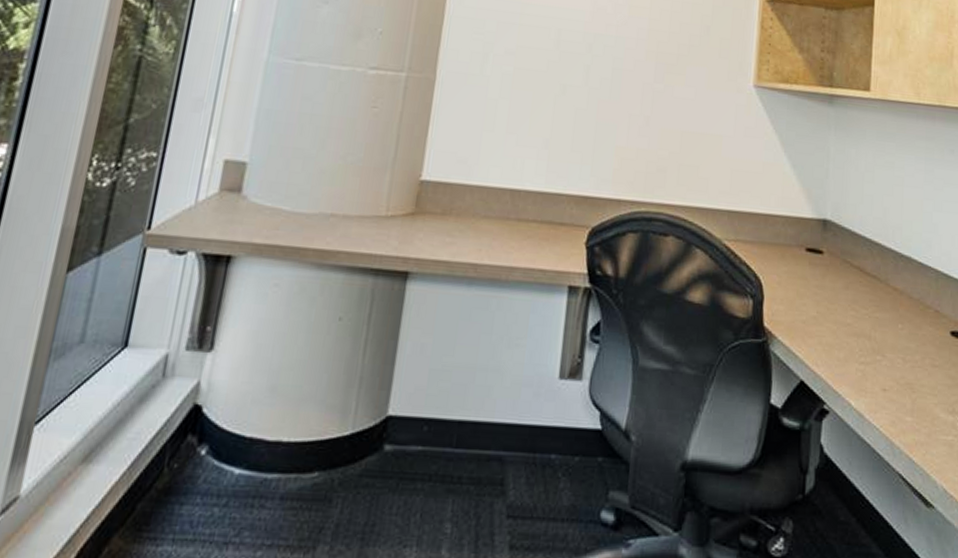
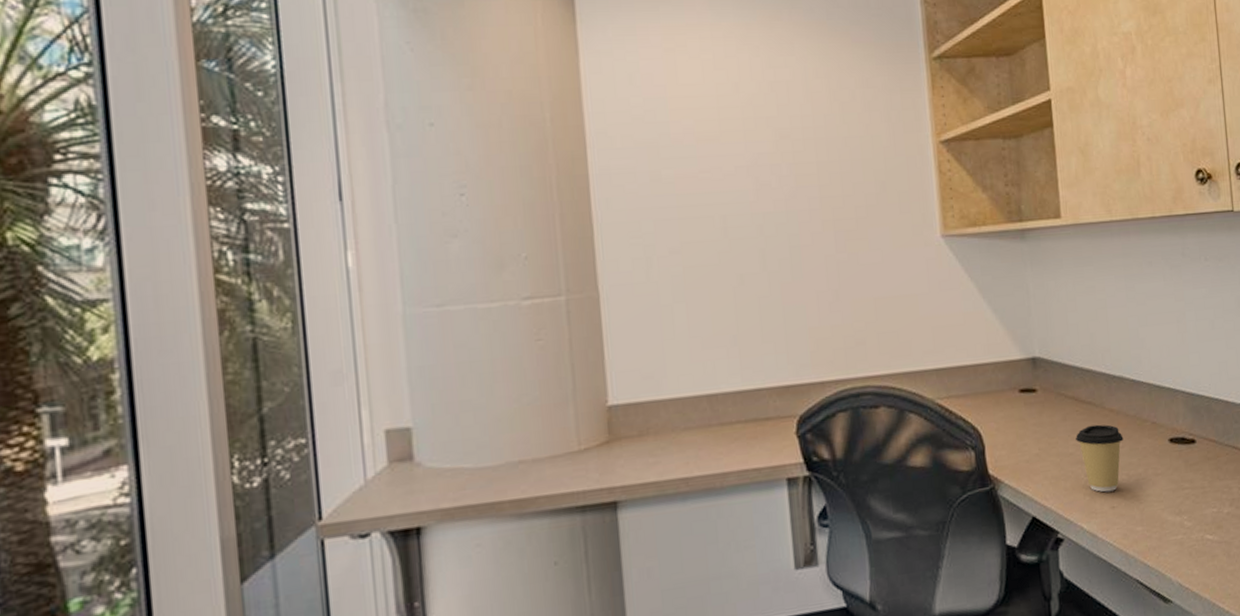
coffee cup: none [856,299,904,373] -> present [1076,424,1124,493]

